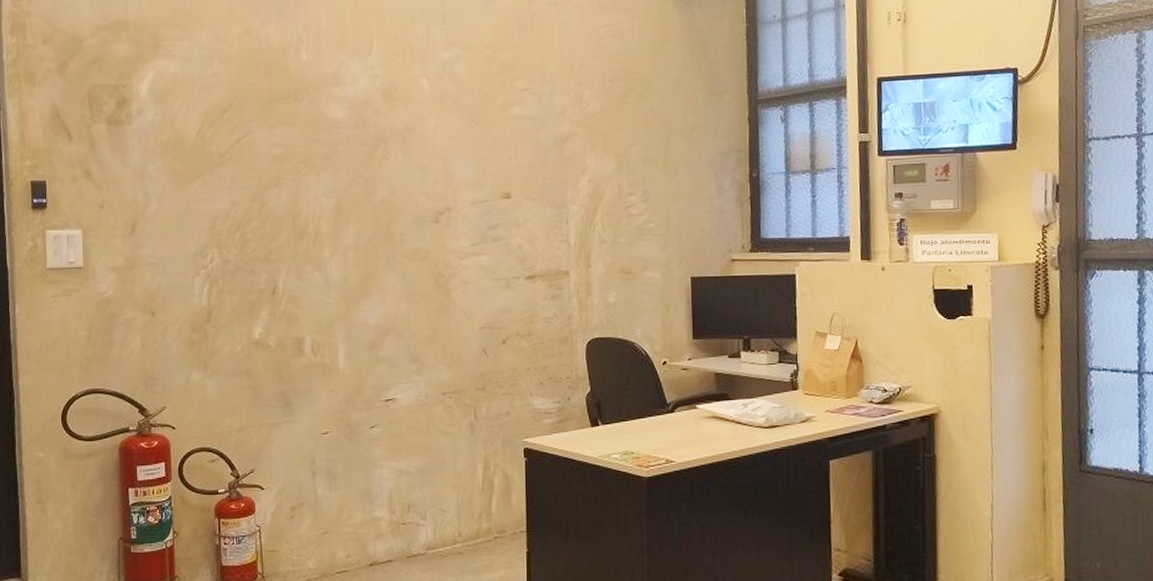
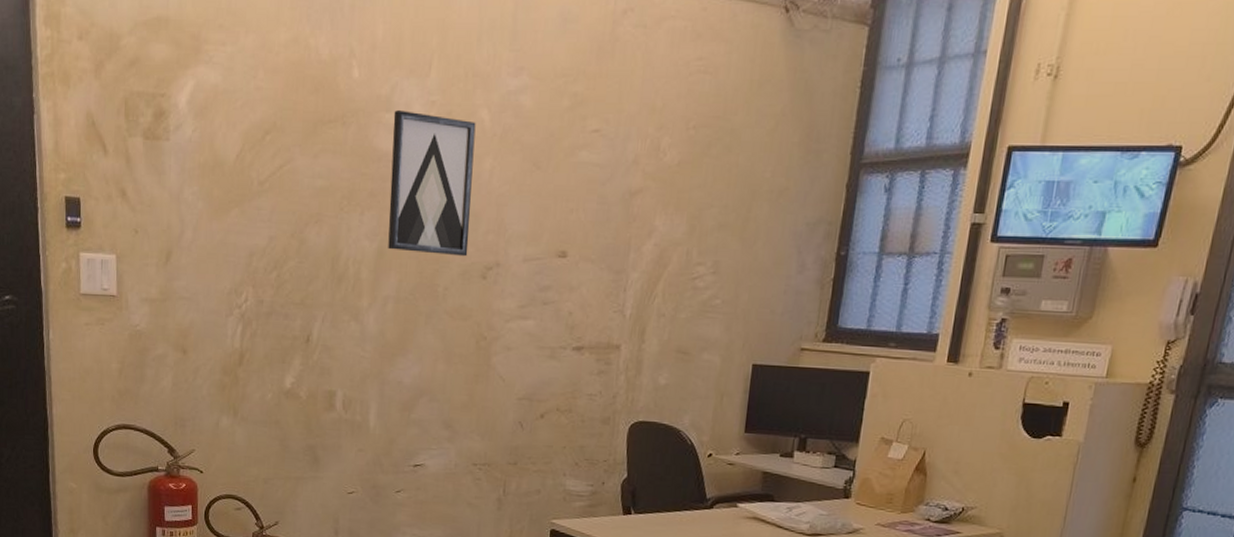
wall art: none [341,84,420,205] -> present [388,110,476,257]

